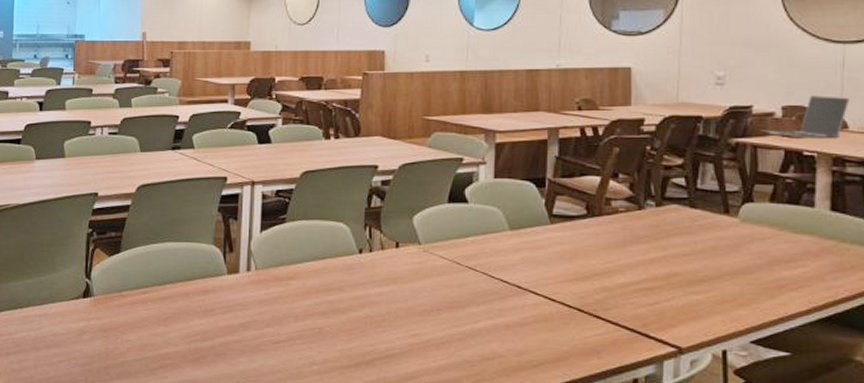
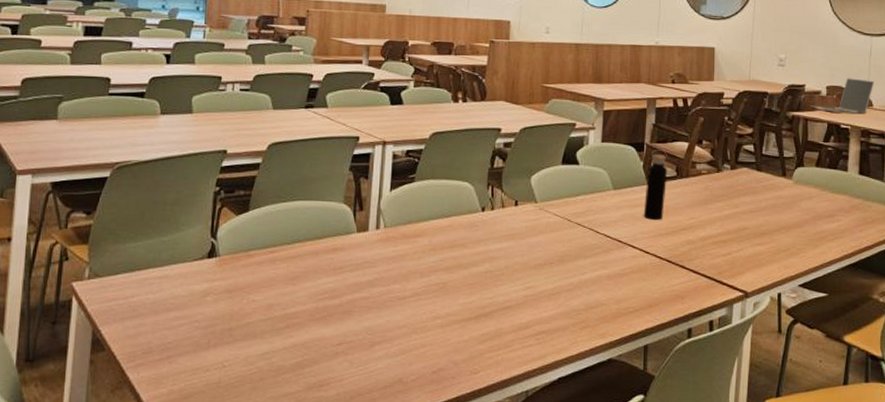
water bottle: none [546,184,576,264] -> present [643,149,668,220]

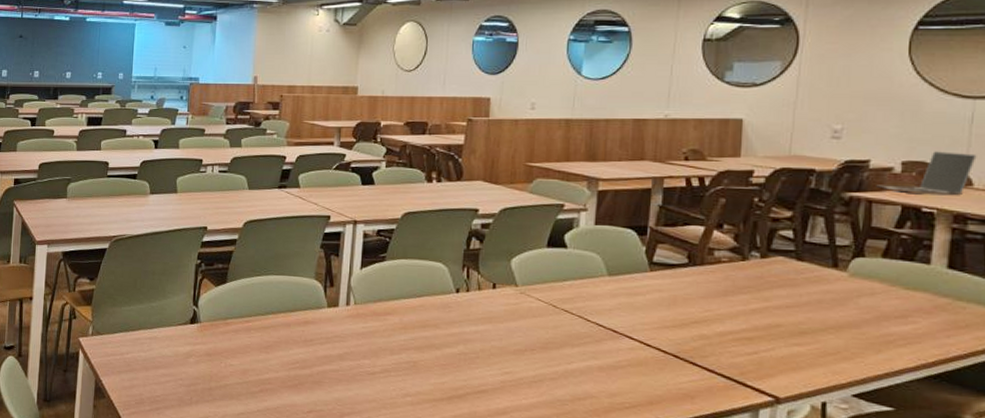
water bottle: present [643,149,668,220] -> none [644,233,677,311]

